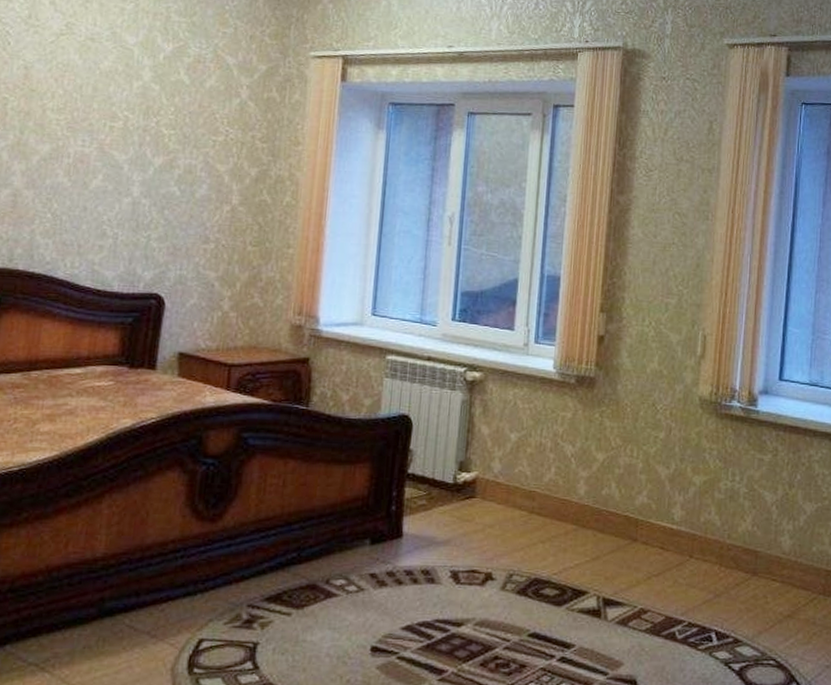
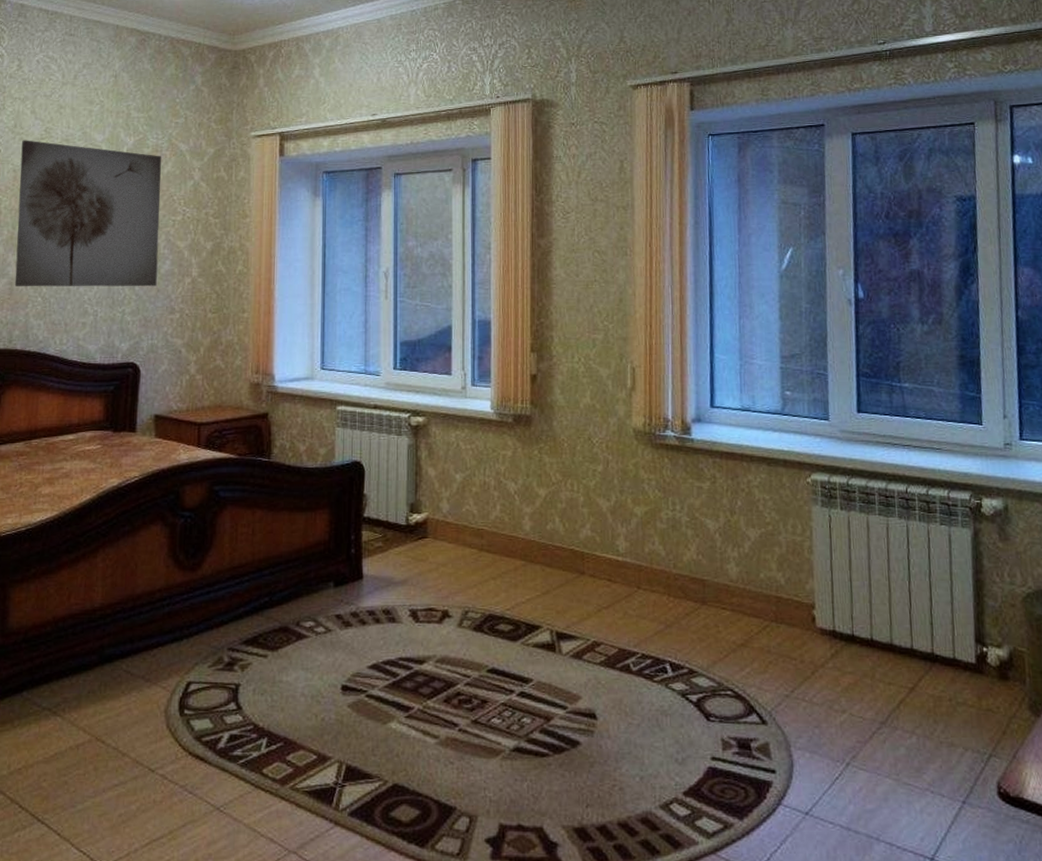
wall art: none [19,33,204,212] -> present [14,140,161,287]

